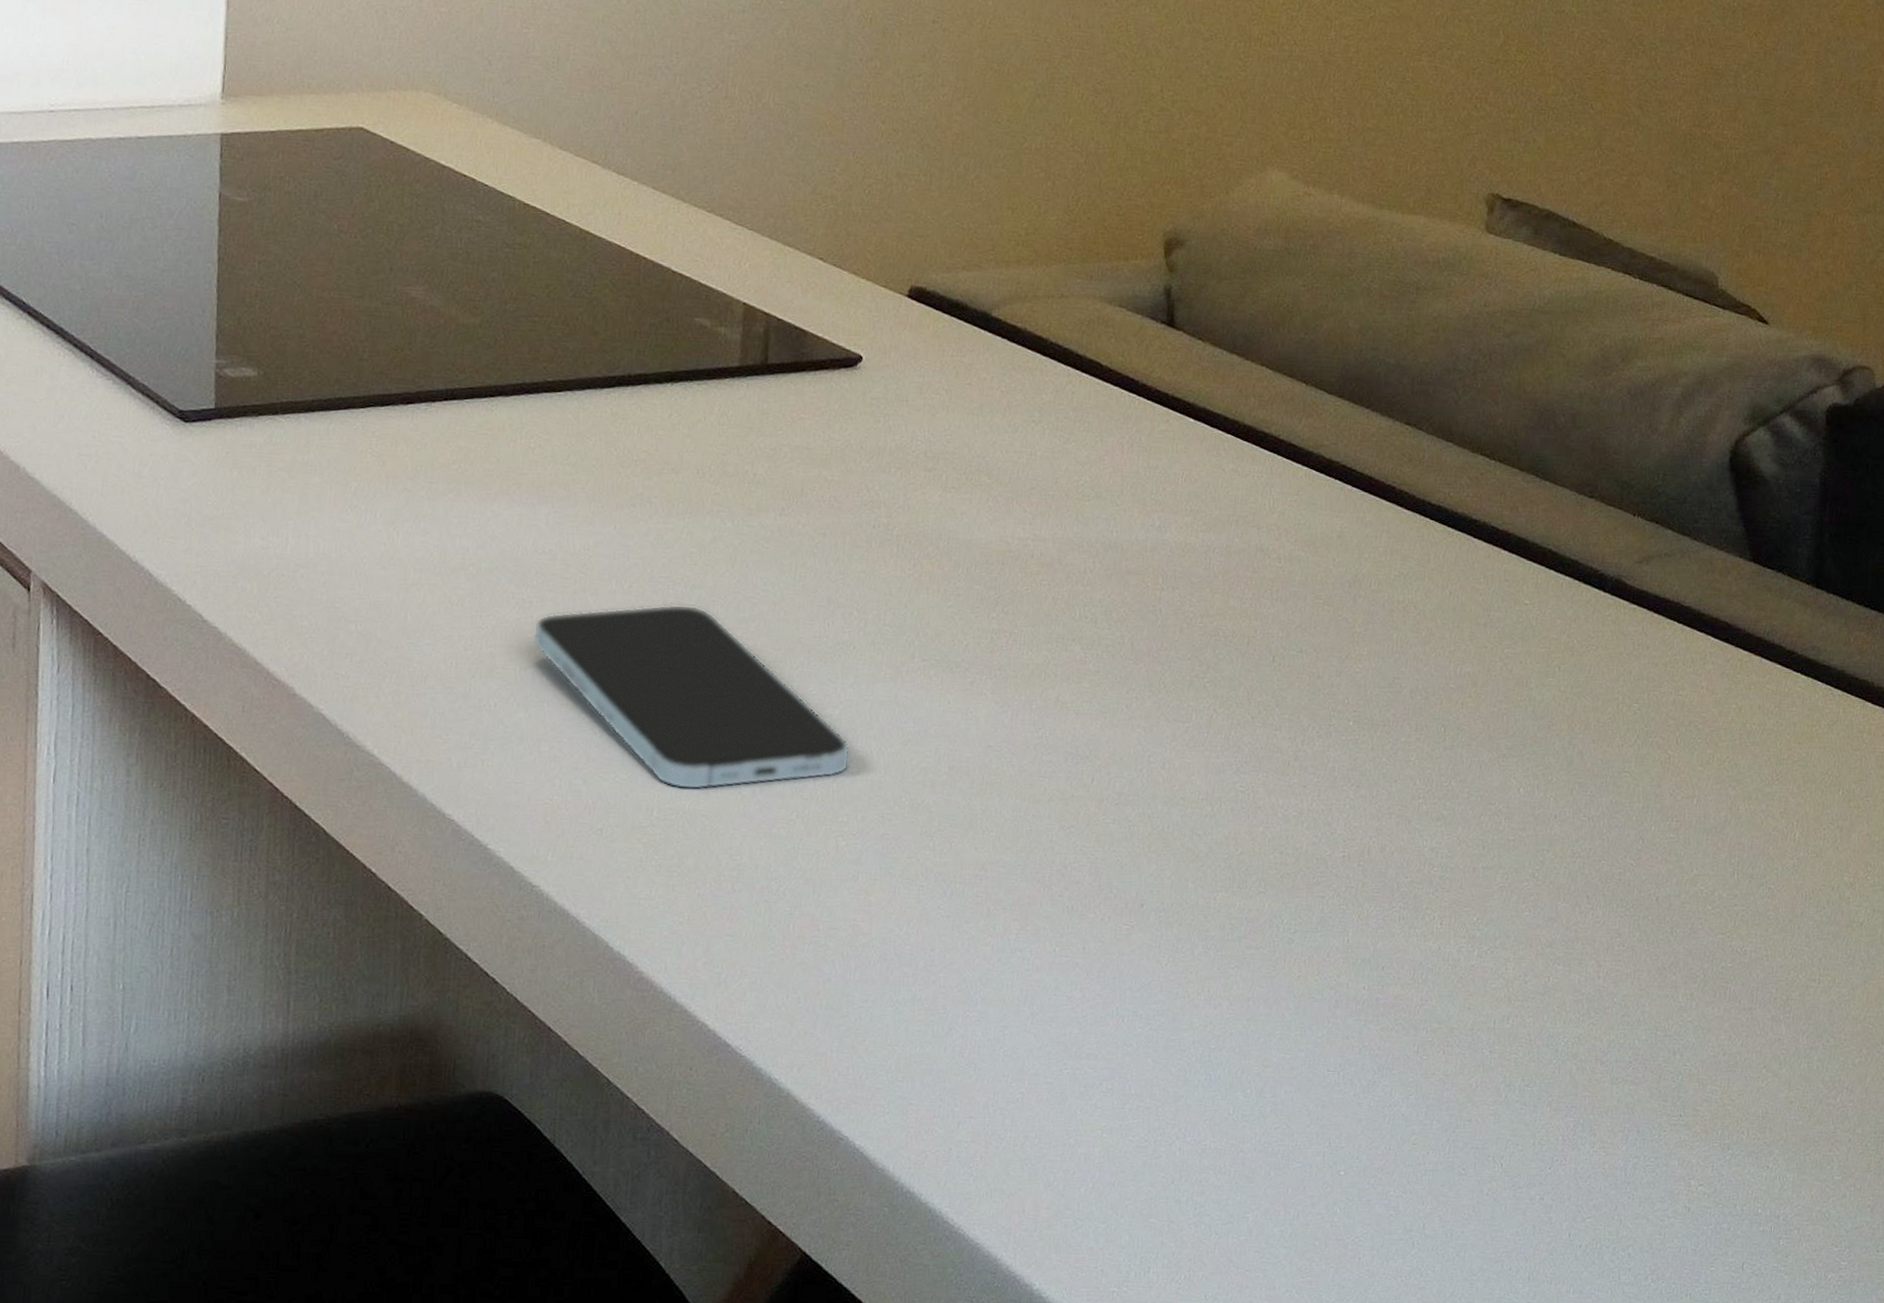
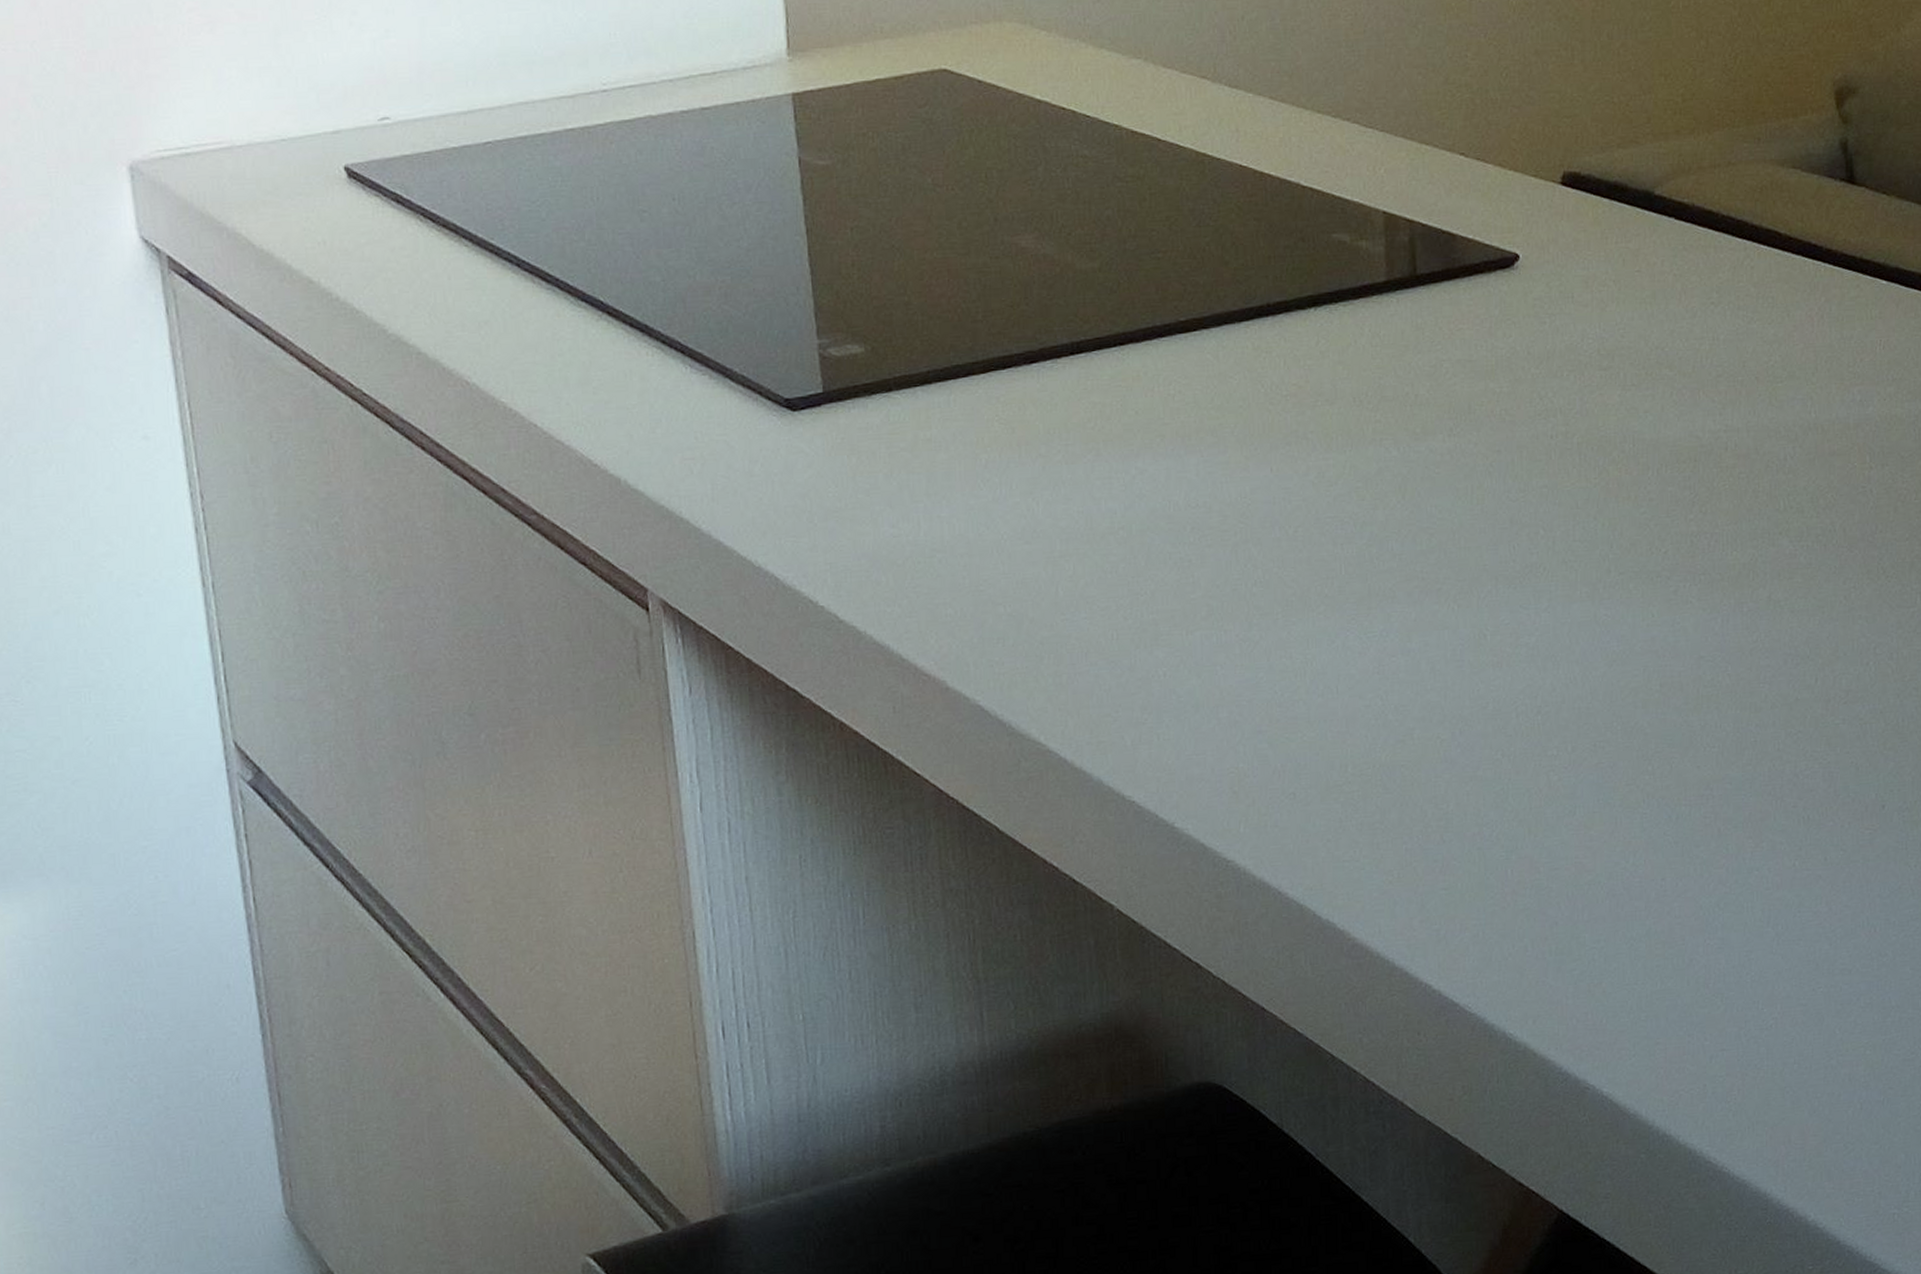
smartphone: present [533,604,851,790] -> none [1196,543,1553,741]

